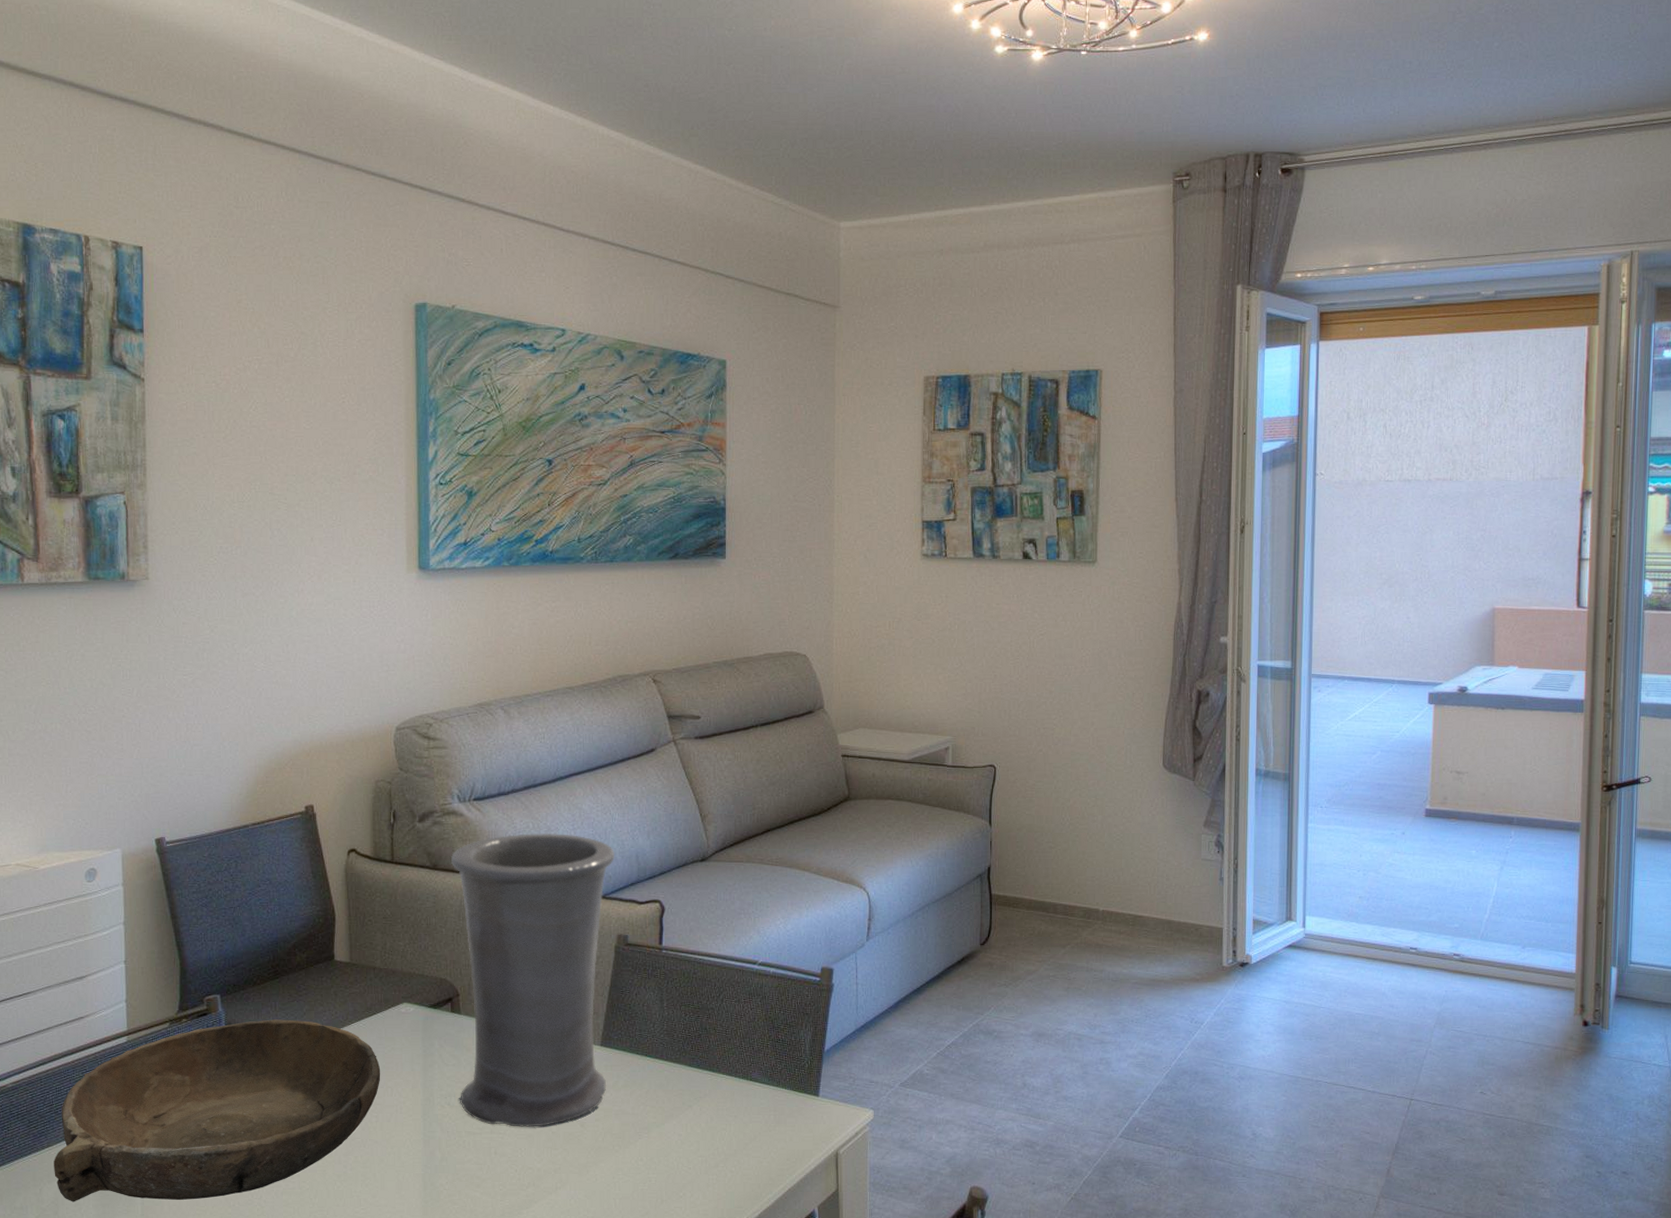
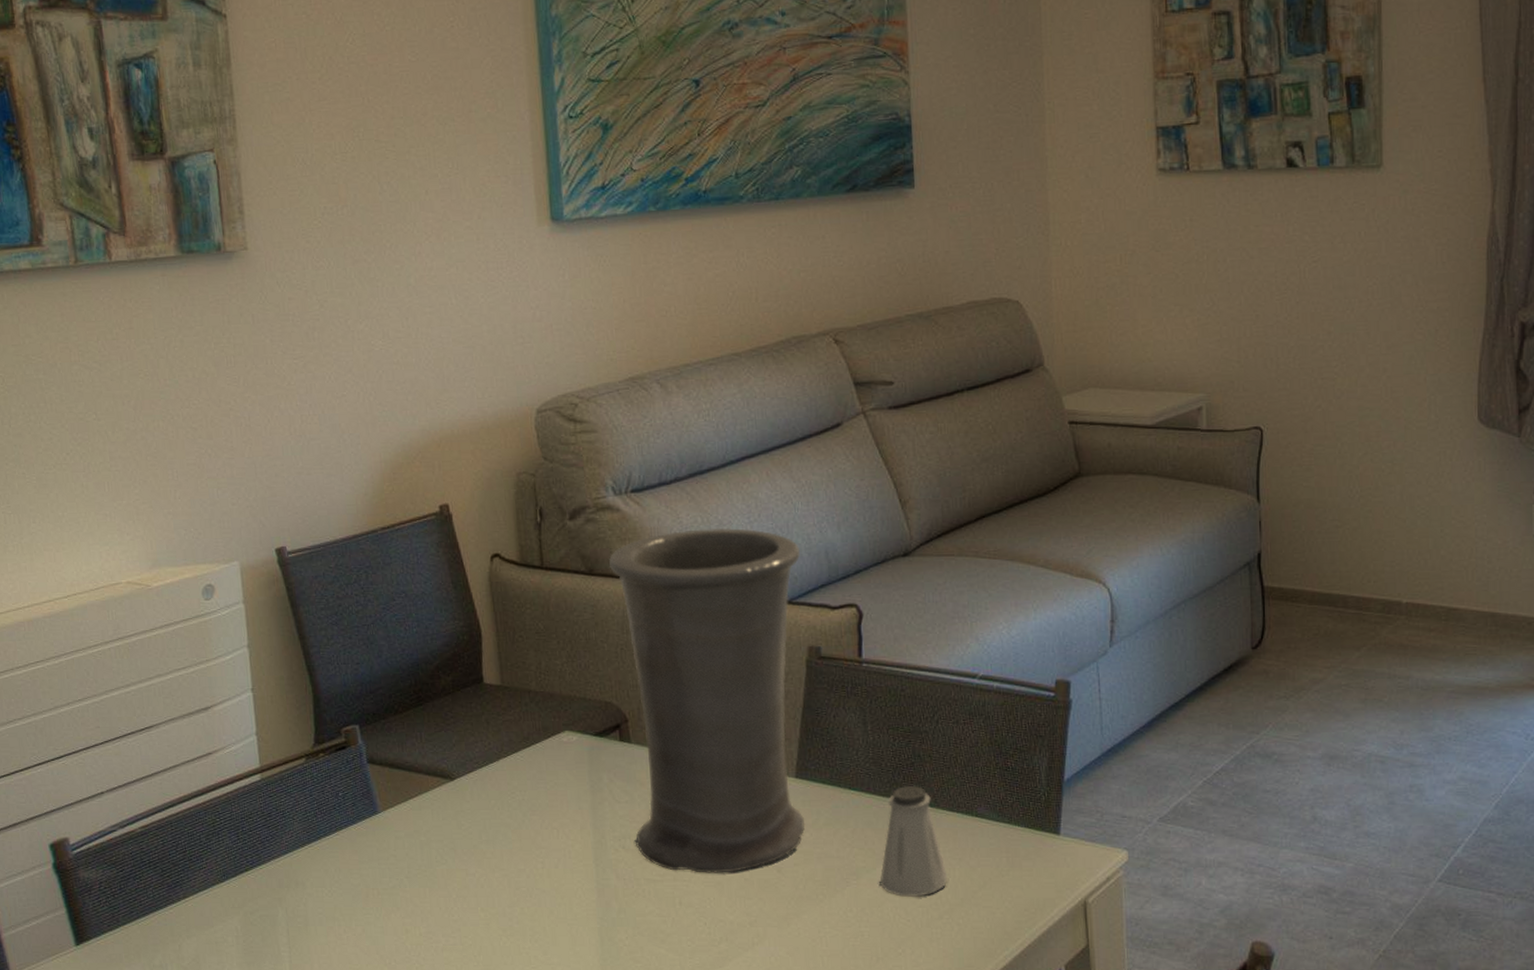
bowl: present [54,1019,381,1202] -> none [191,752,545,960]
saltshaker: none [667,1054,725,1148] -> present [879,786,948,897]

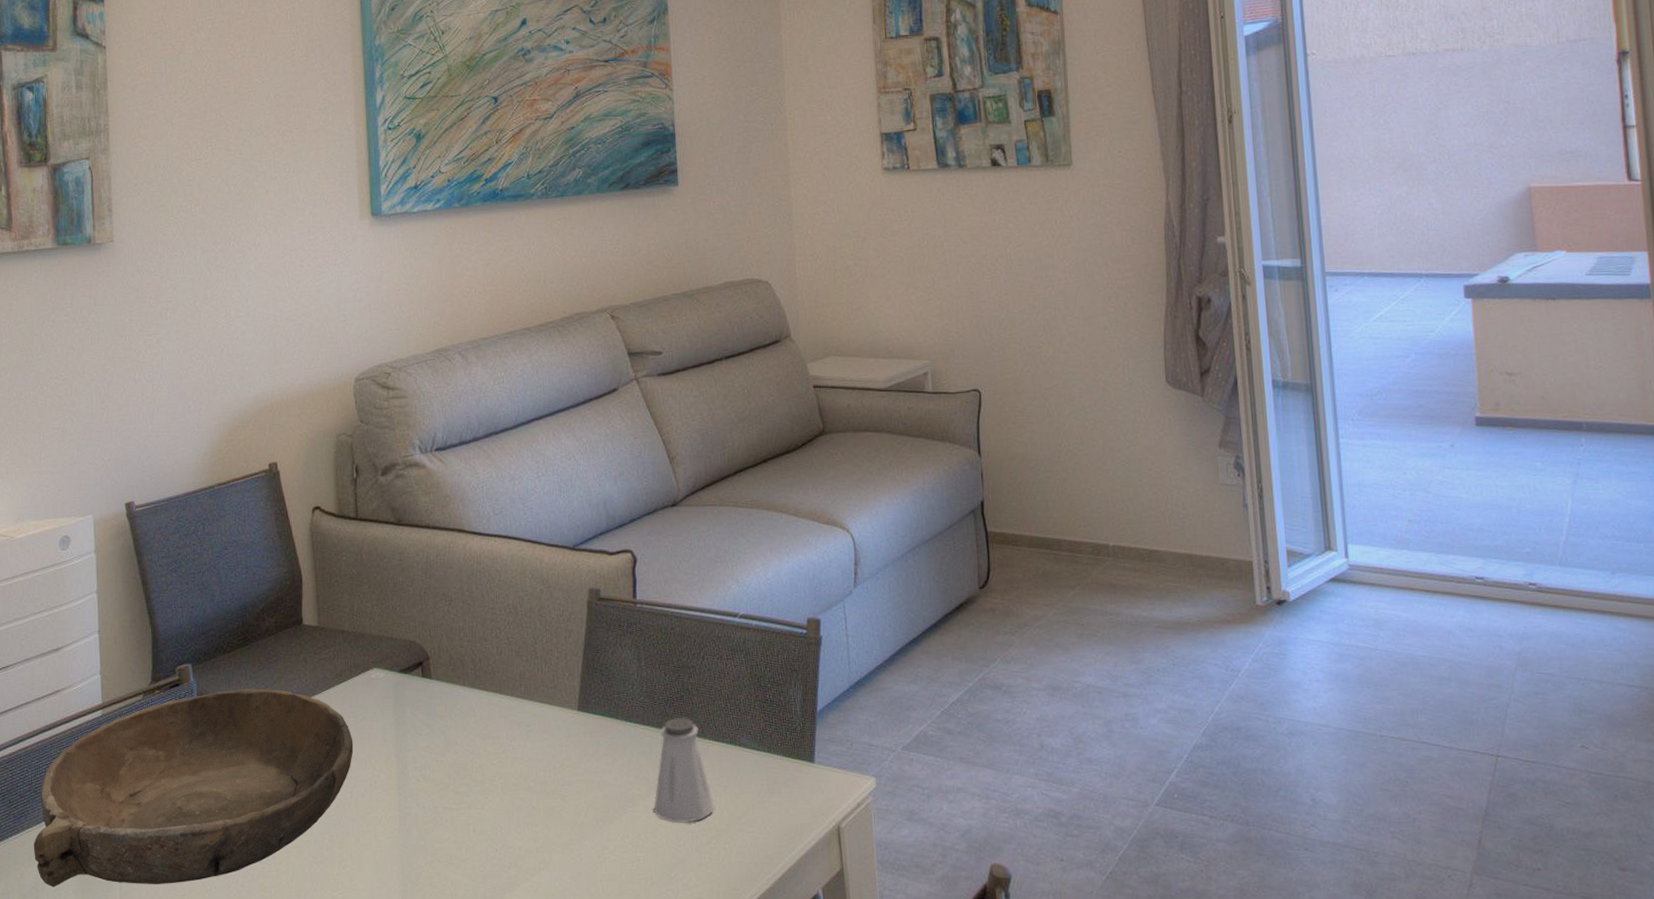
bowl: none [191,752,545,960] -> present [34,688,354,888]
vase: present [609,527,805,873] -> none [415,481,586,802]

